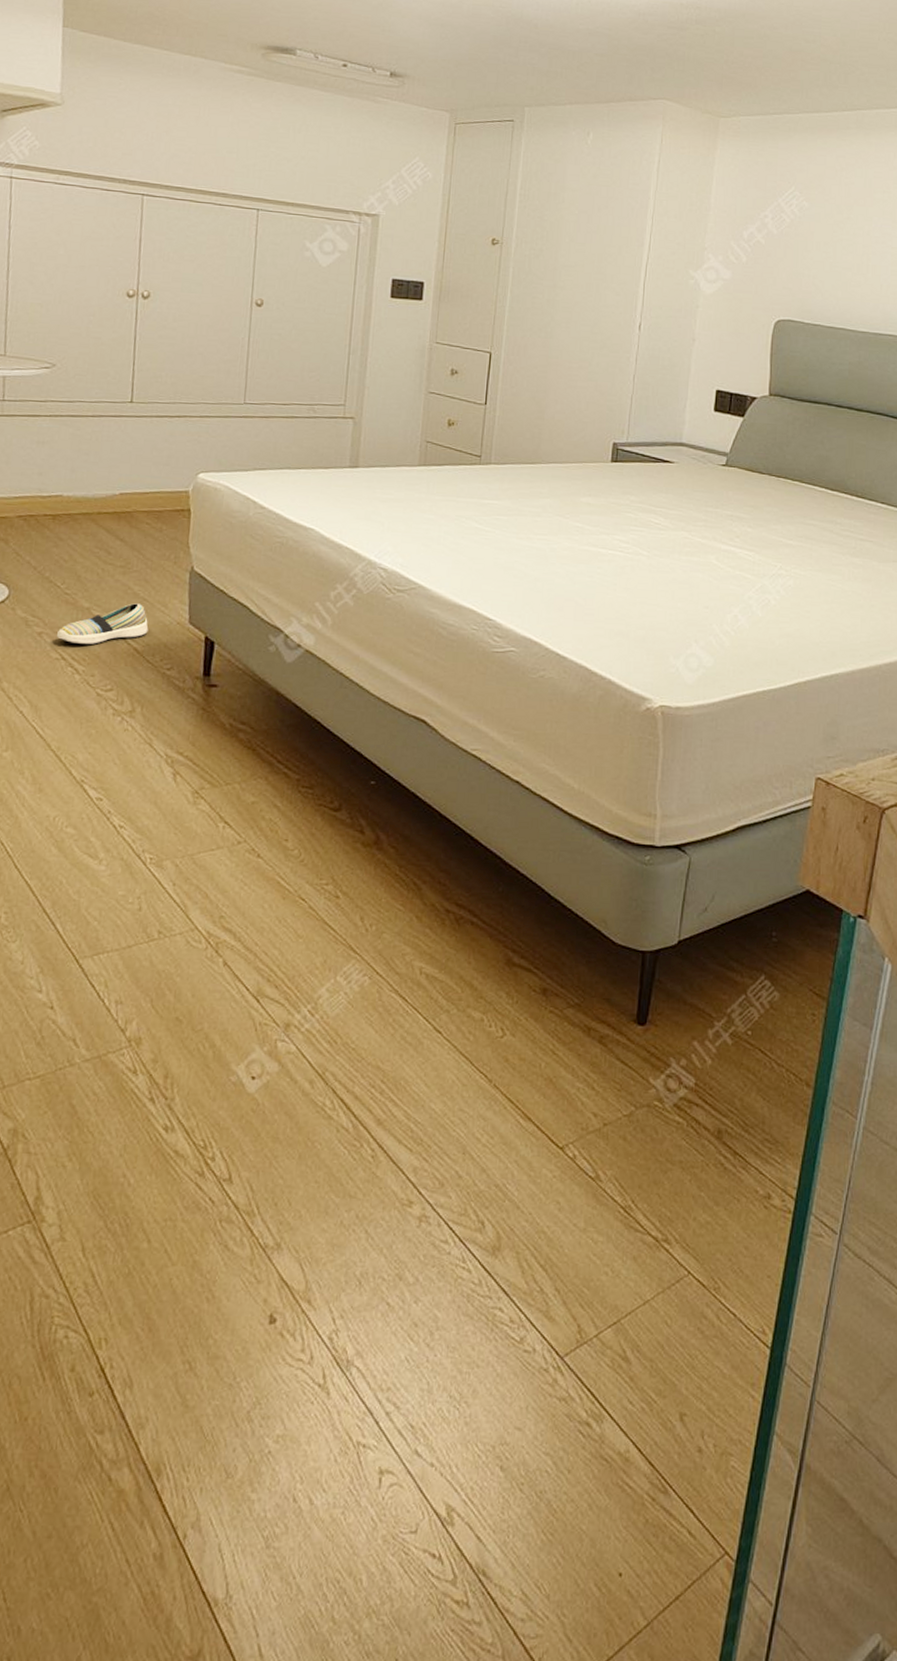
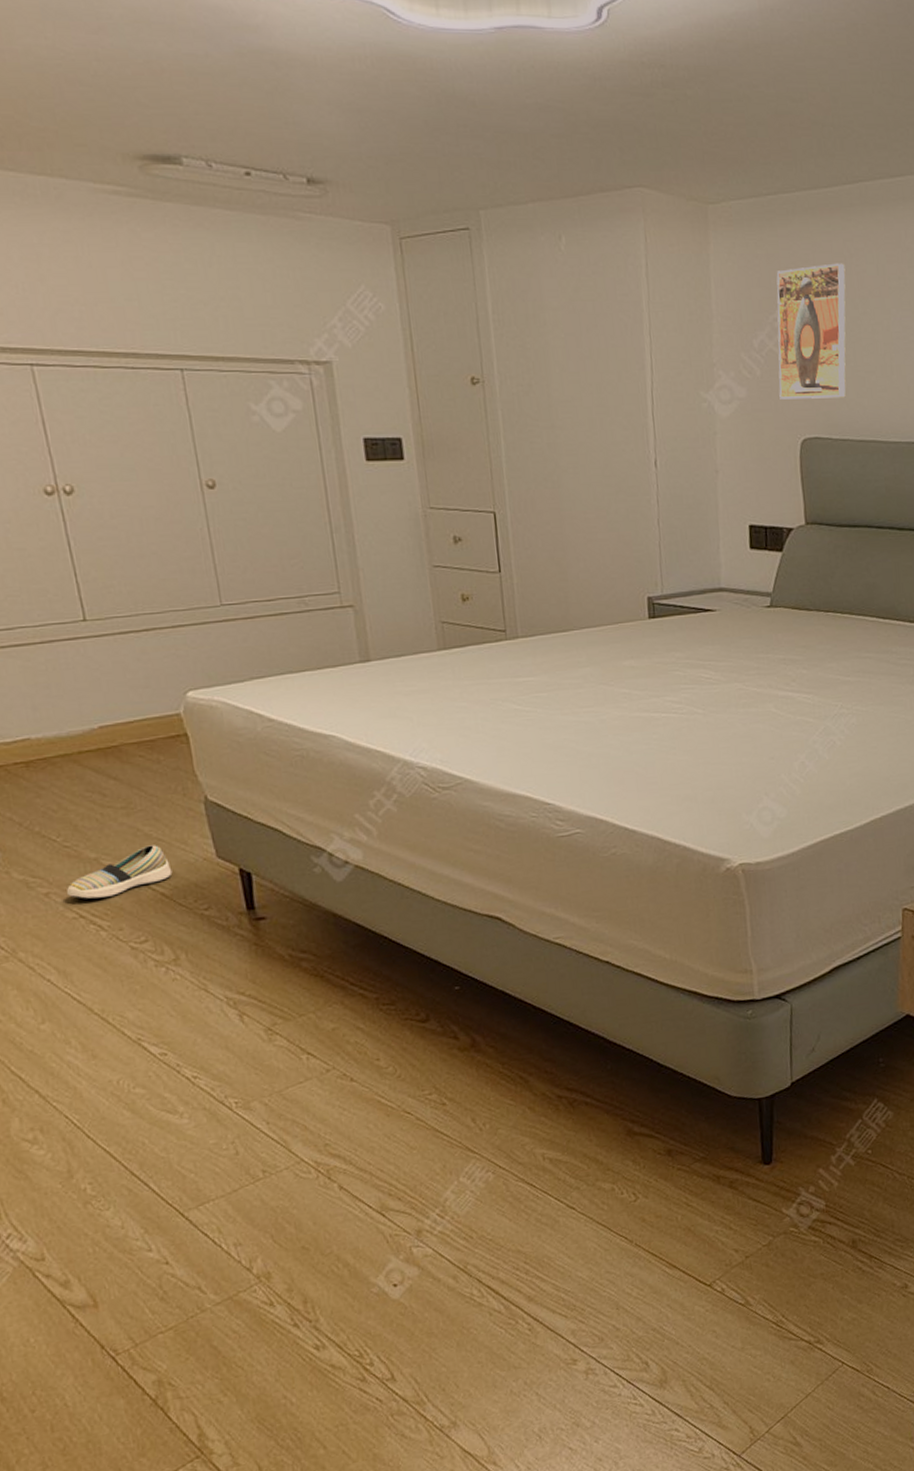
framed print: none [760,174,835,288] -> present [776,263,846,400]

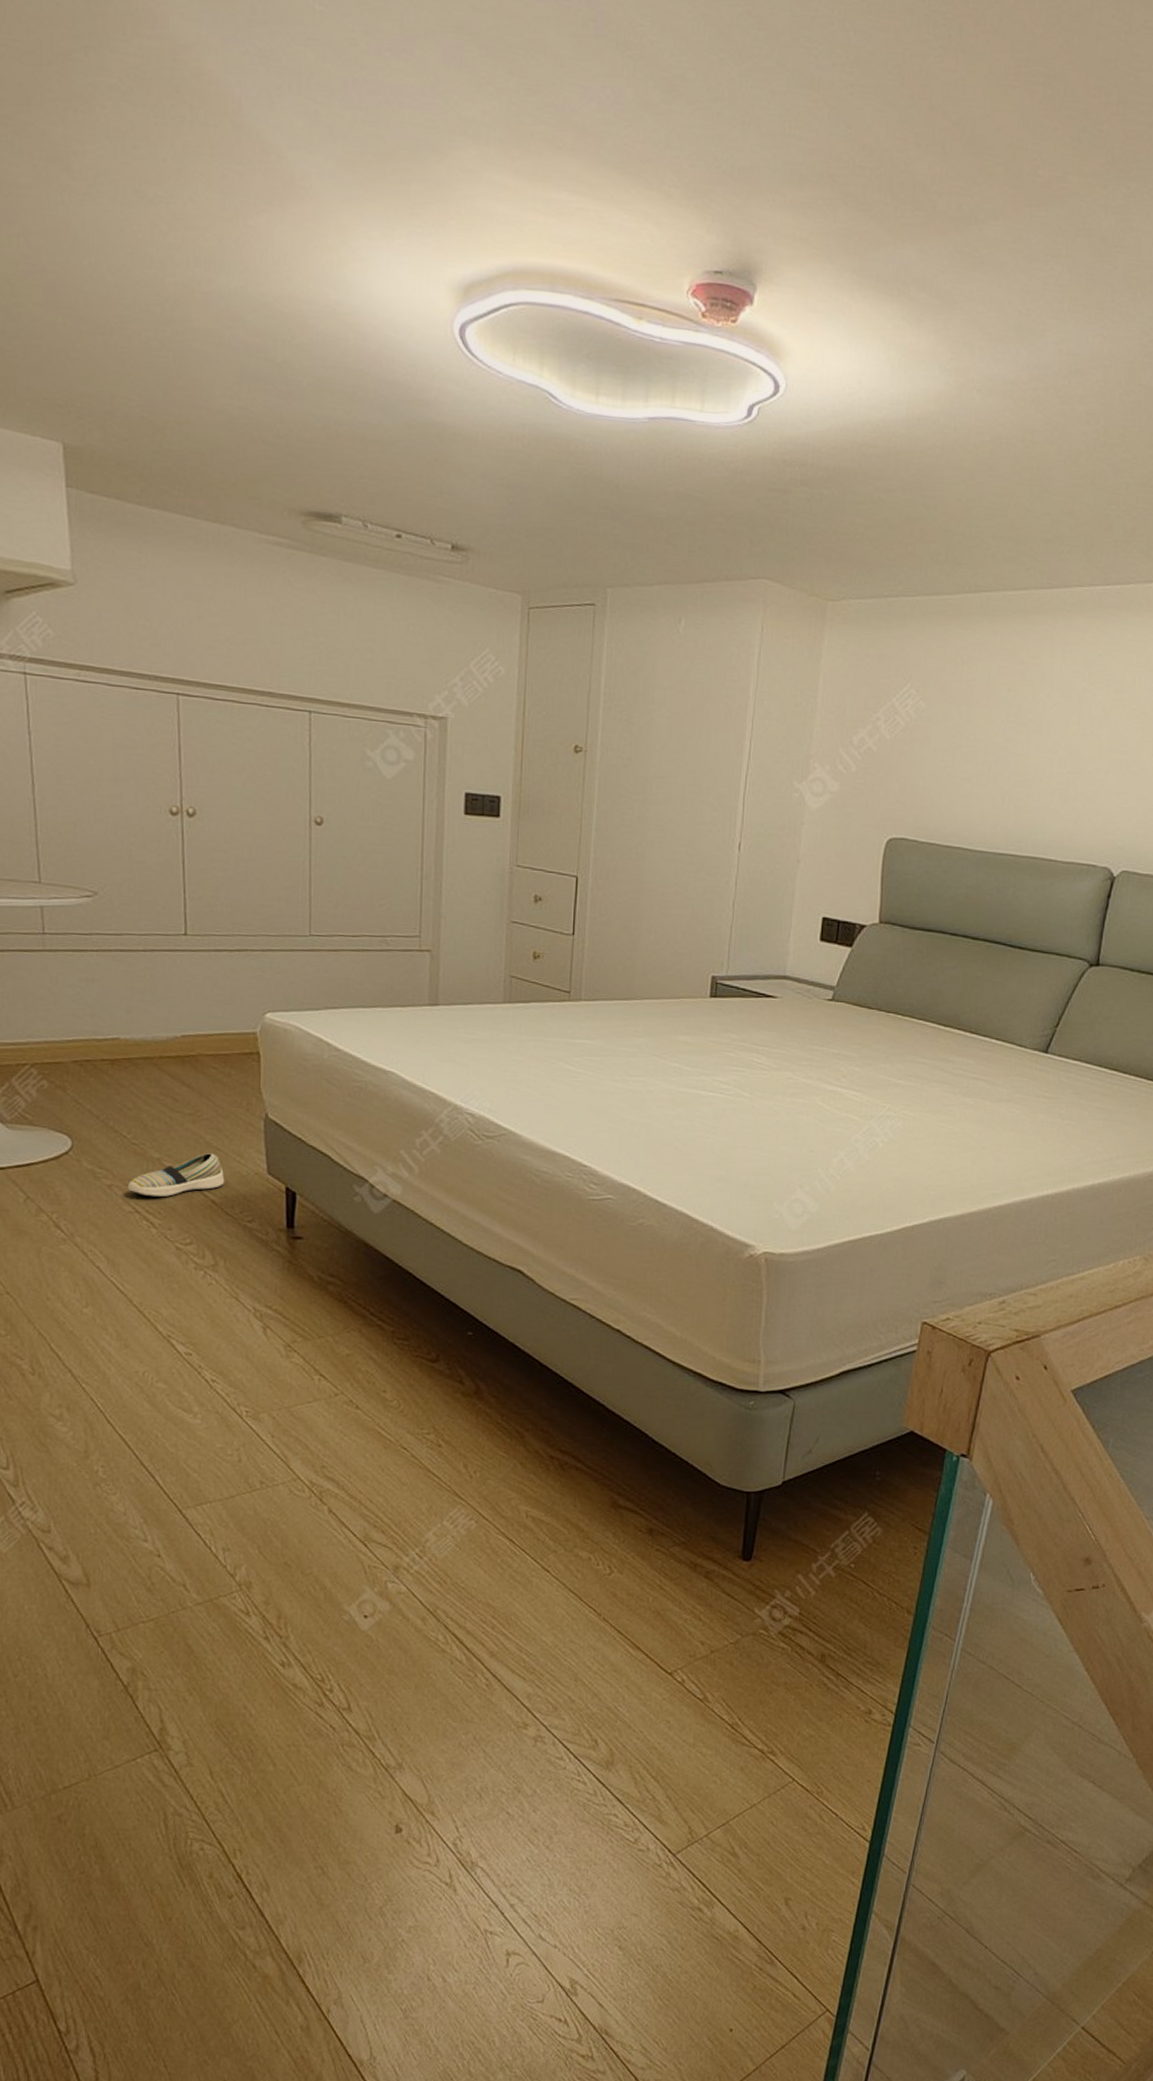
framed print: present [776,263,846,400] -> none [871,669,956,802]

